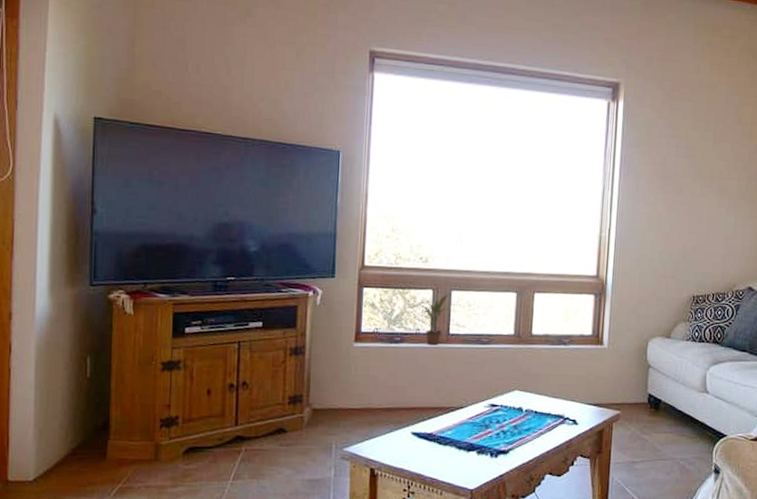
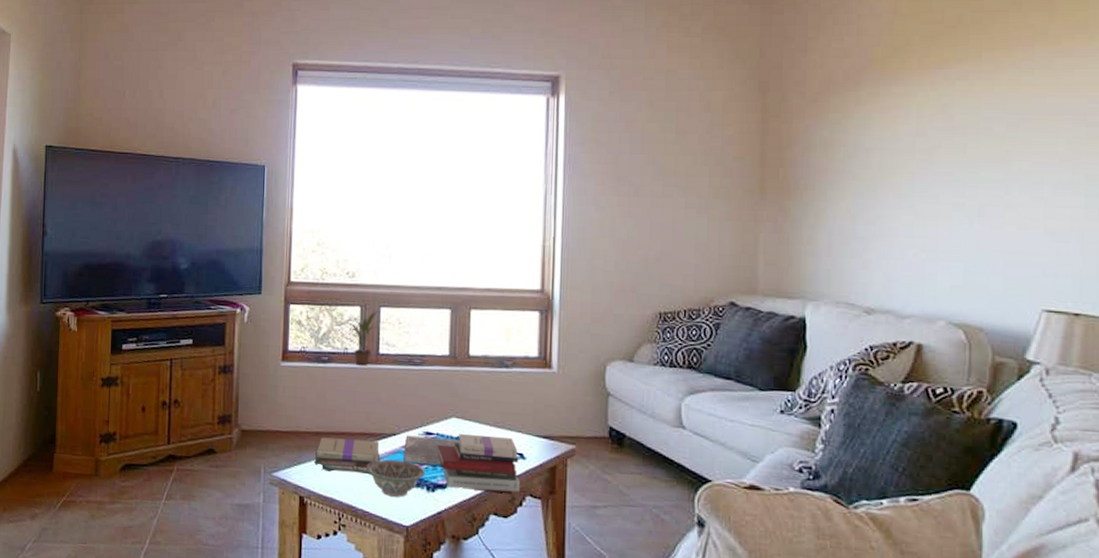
books: none [385,412,449,444] -> present [314,437,381,474]
decorative bowl: none [435,430,489,464] -> present [366,459,425,497]
magazine: none [470,408,521,434] -> present [403,435,460,466]
books: none [501,404,573,456] -> present [437,433,520,495]

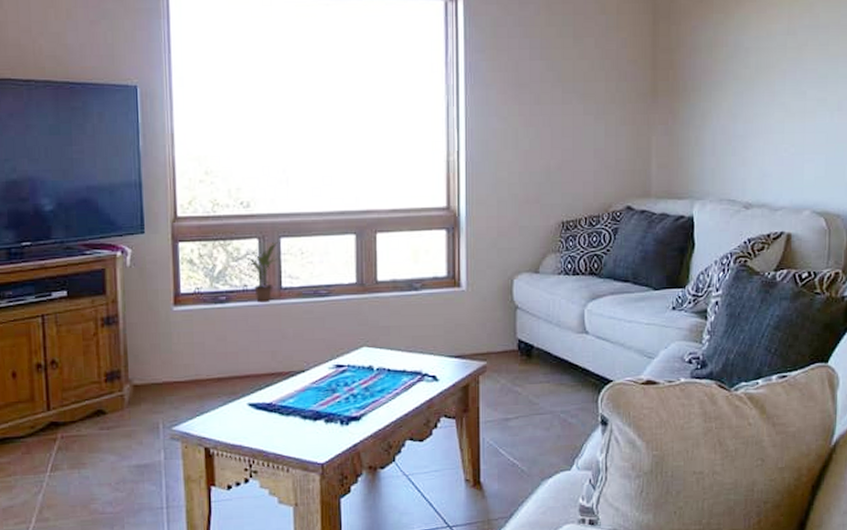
books: present [314,437,381,474] -> none [218,381,290,418]
decorative bowl: present [366,459,425,497] -> none [275,397,338,435]
magazine: present [403,435,460,466] -> none [314,369,372,399]
books: present [437,433,520,495] -> none [349,361,434,419]

